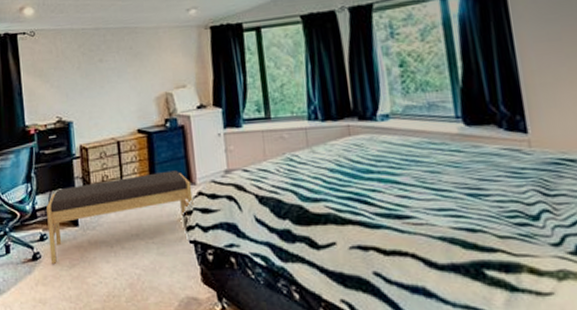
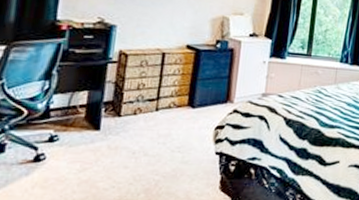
bench: present [46,170,193,264] -> none [56,87,229,166]

